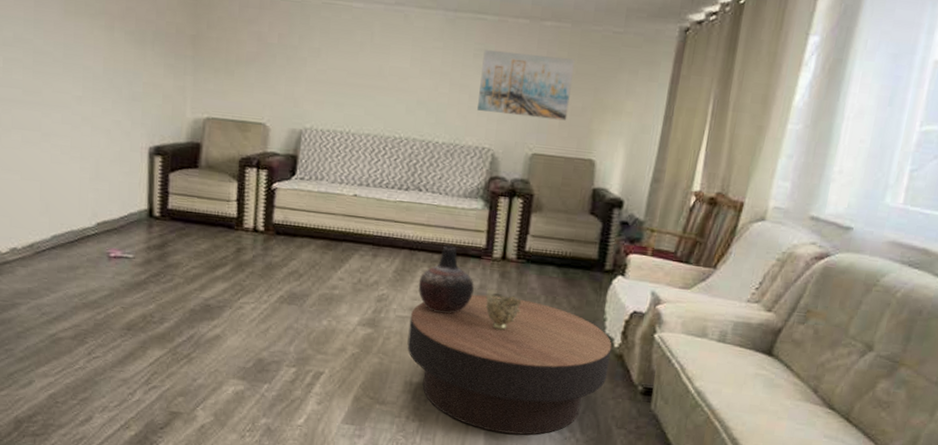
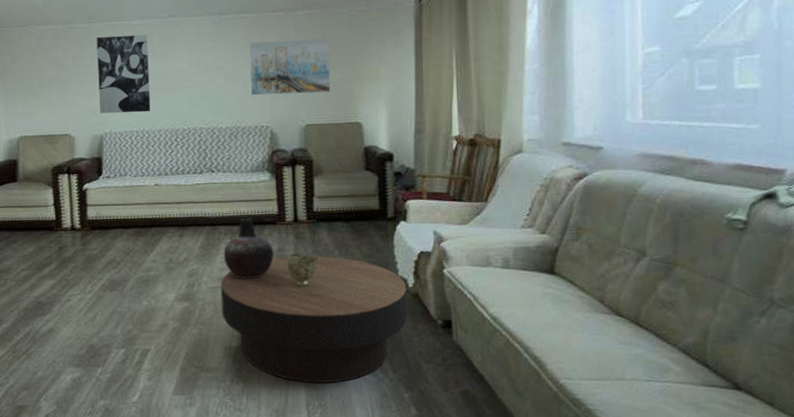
wall art: none [302,15,368,112] -> present [96,35,151,113]

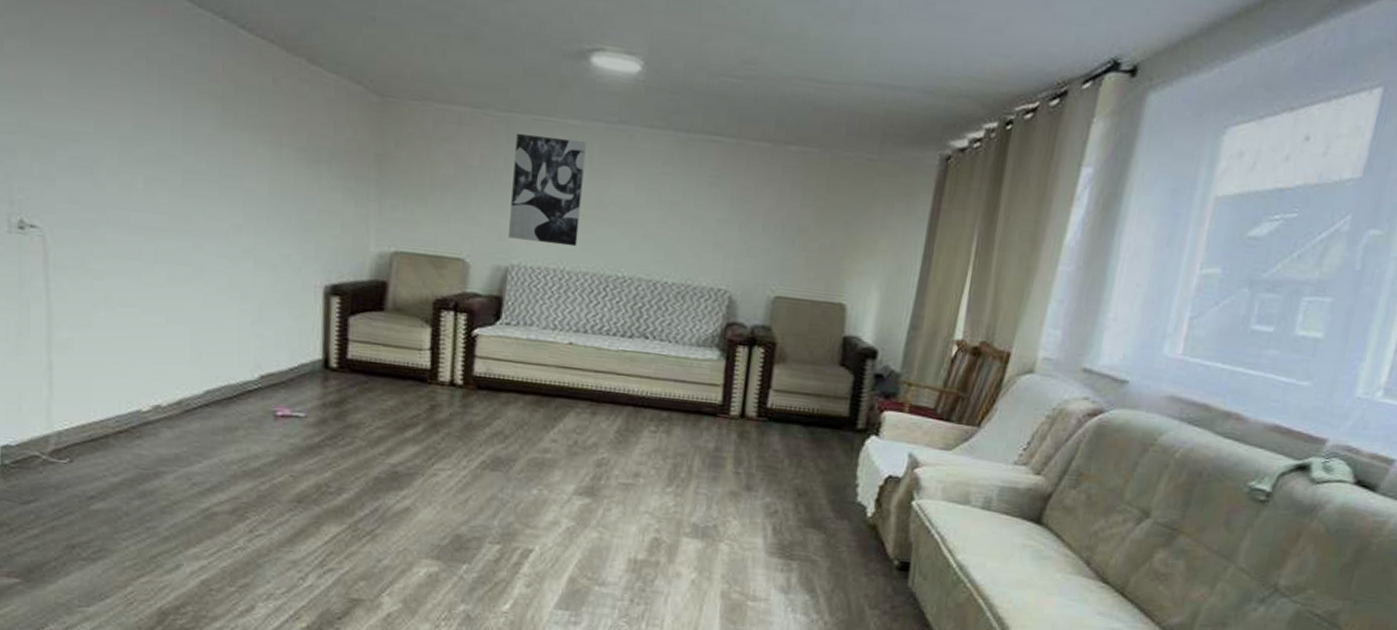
coffee table: present [220,255,408,383] -> none [631,457,865,618]
vase: present [223,217,274,279] -> none [644,401,709,480]
wall art: present [249,39,331,95] -> none [712,176,823,259]
decorative bowl: present [286,253,318,287] -> none [721,455,762,499]

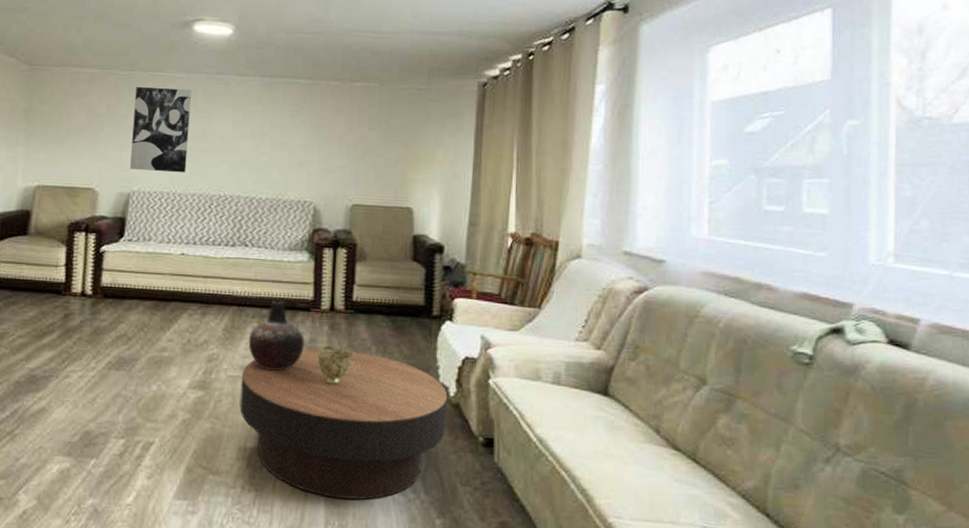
coffee table: none [631,457,865,618] -> present [239,348,448,500]
vase: none [644,401,709,480] -> present [248,300,304,371]
decorative bowl: none [721,455,762,499] -> present [317,345,352,386]

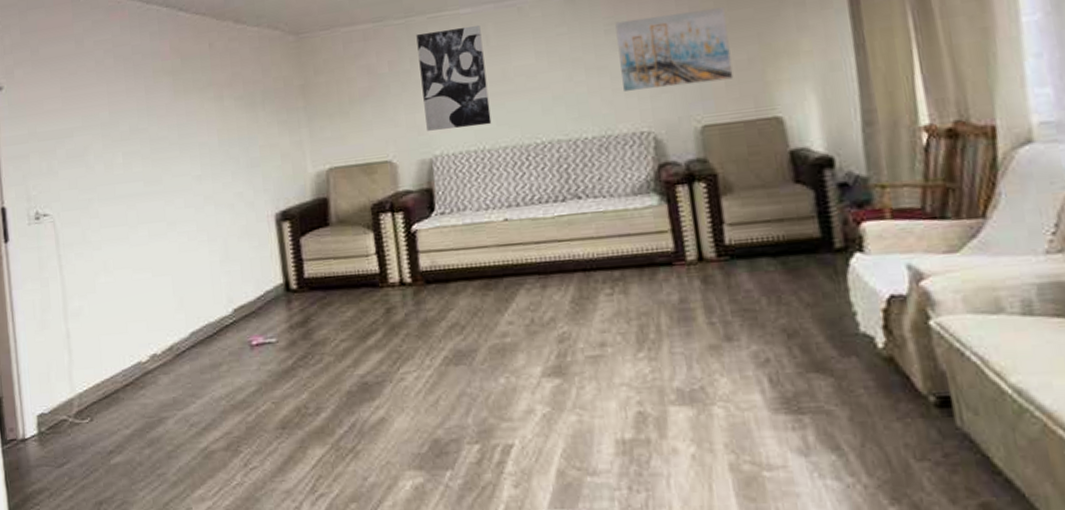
coffee table: present [239,348,448,500] -> none [602,307,881,491]
vase: present [248,300,304,371] -> none [603,256,674,344]
wall art: none [297,109,385,172] -> present [615,7,734,91]
decorative bowl: present [317,345,352,386] -> none [691,304,739,353]

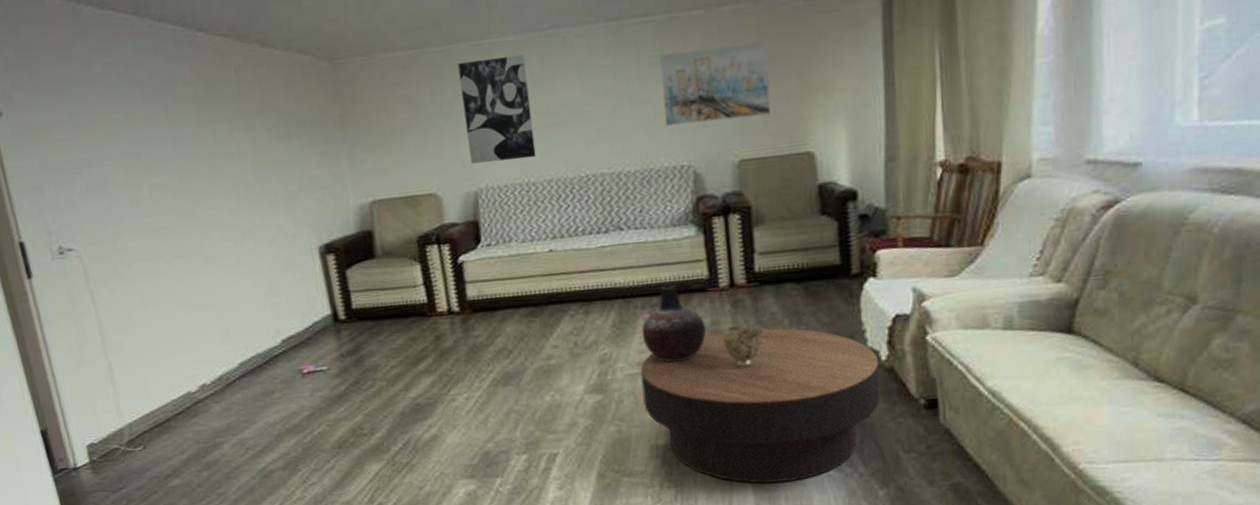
coffee table: none [602,307,881,491] -> present [640,327,881,483]
vase: none [603,256,674,344] -> present [641,284,706,362]
decorative bowl: none [691,304,739,353] -> present [722,325,763,368]

